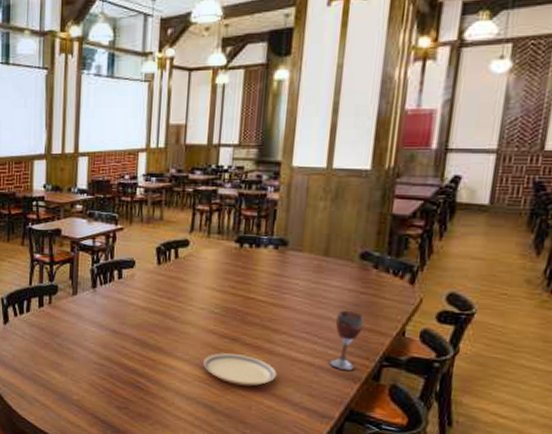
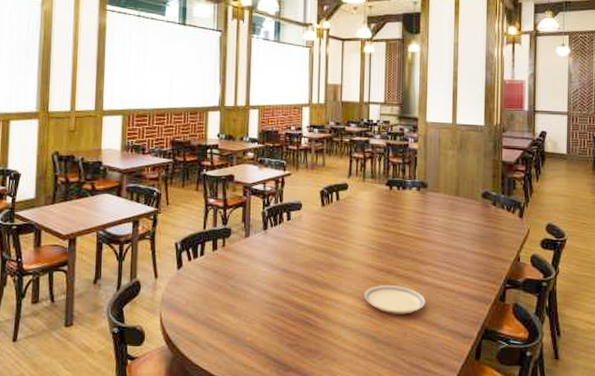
cup: present [329,311,365,370] -> none [466,242,490,293]

